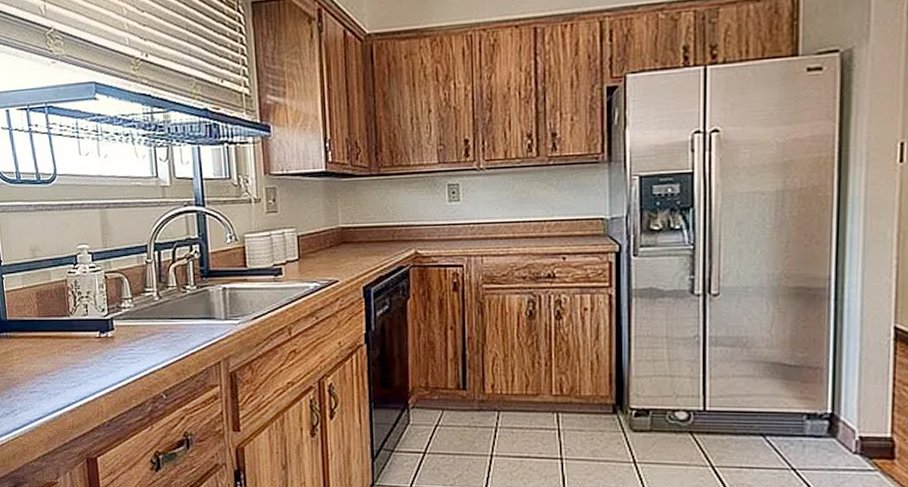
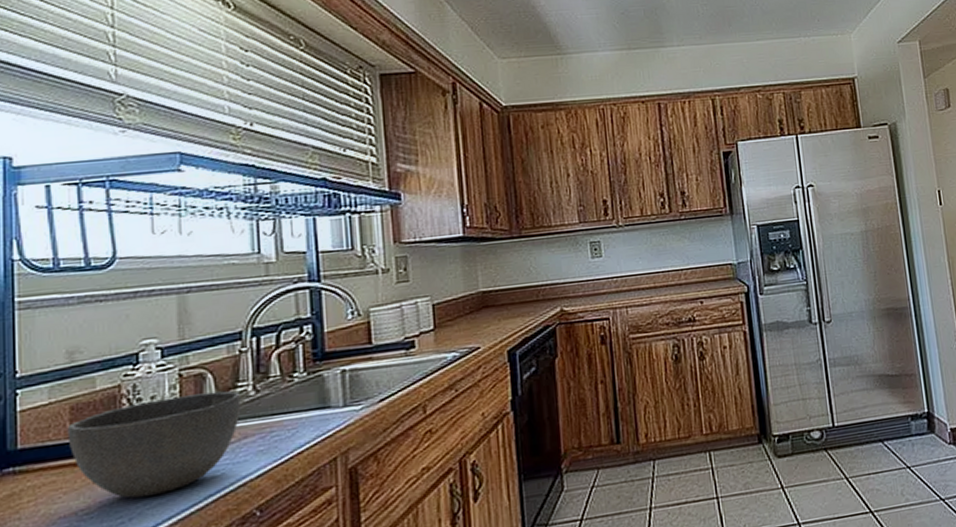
bowl: none [35,294,149,369] -> present [67,391,241,498]

